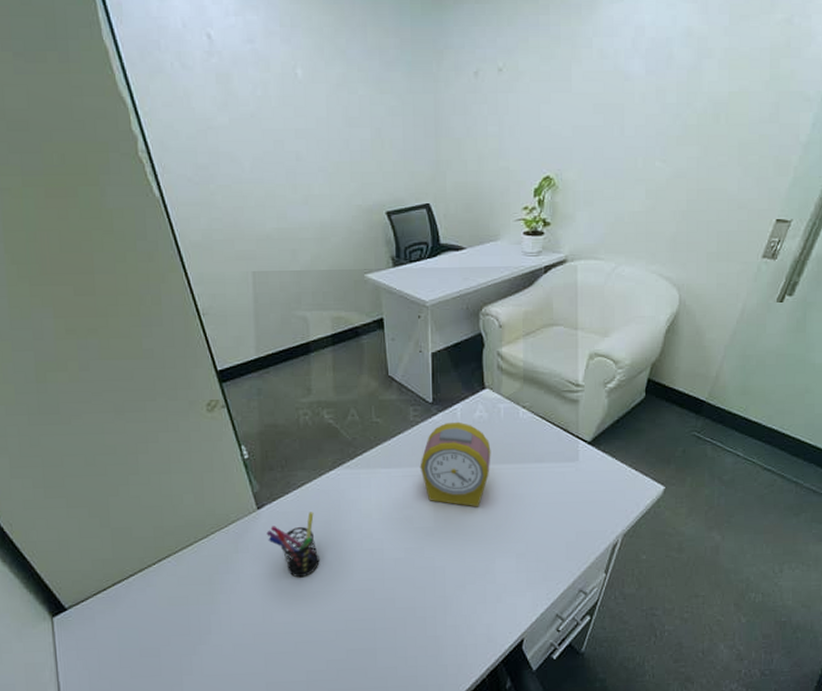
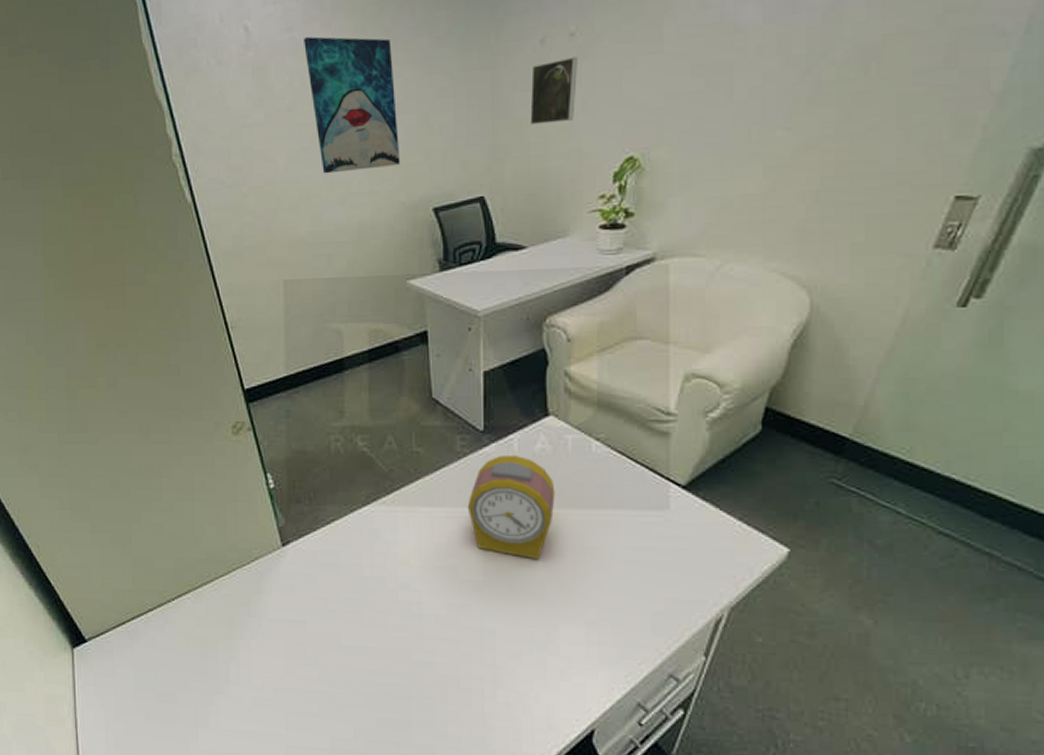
wall art: none [265,50,357,177] -> present [304,36,401,174]
pen holder: present [266,512,320,578] -> none [291,553,349,628]
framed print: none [467,89,506,144] -> present [530,57,579,125]

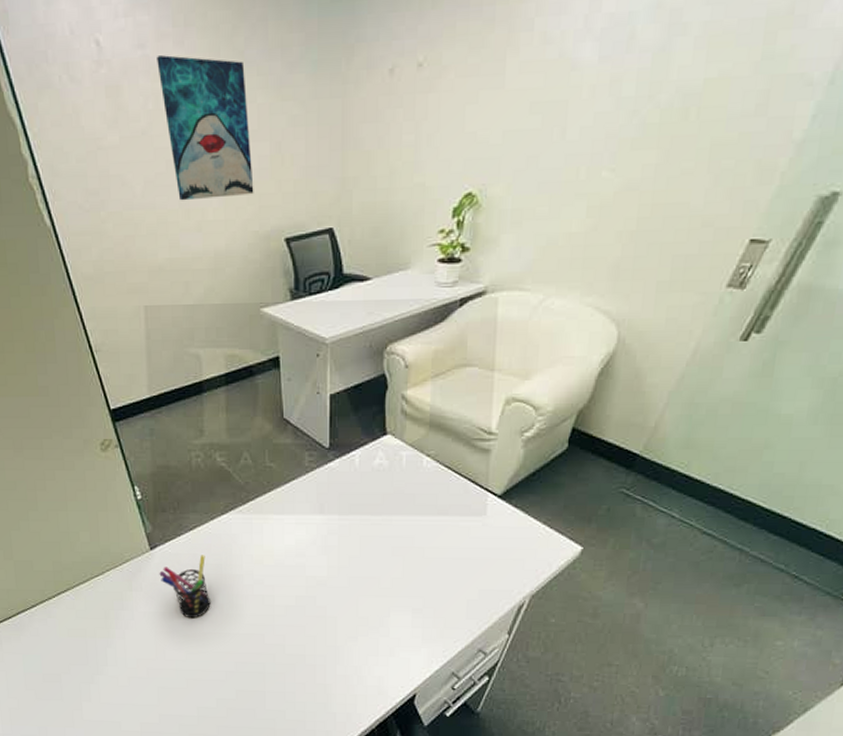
pen holder: none [291,553,349,628] -> present [159,555,211,619]
alarm clock: present [467,454,555,560] -> none [314,469,390,559]
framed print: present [530,57,579,125] -> none [377,89,425,157]

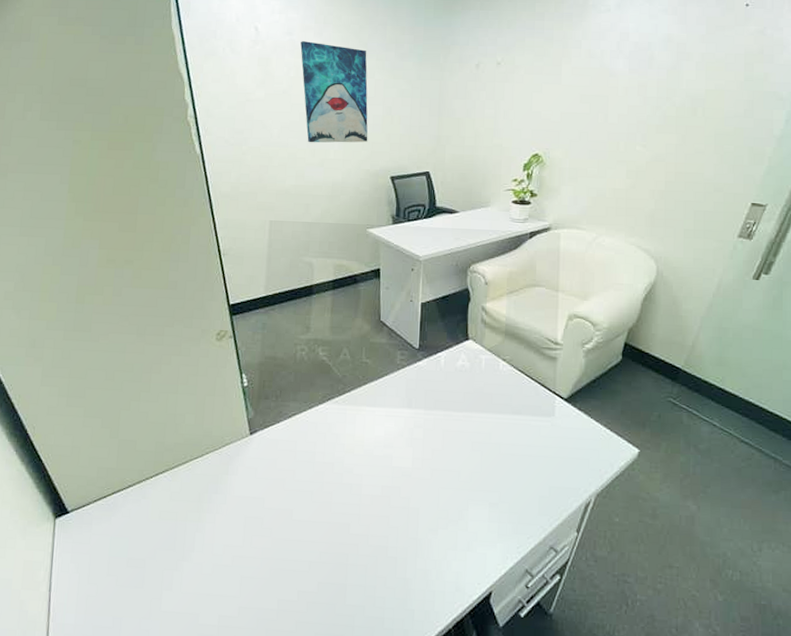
pen holder: present [159,555,211,619] -> none [255,442,302,505]

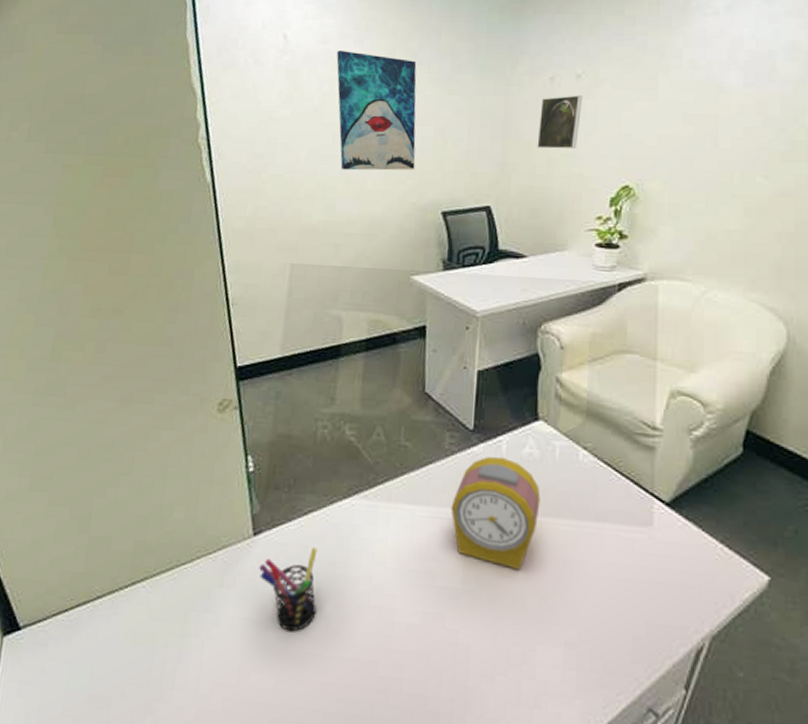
pen holder: none [255,442,302,505] -> present [259,547,318,632]
alarm clock: none [402,368,471,453] -> present [450,456,541,570]
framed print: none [466,79,503,125] -> present [537,95,583,150]

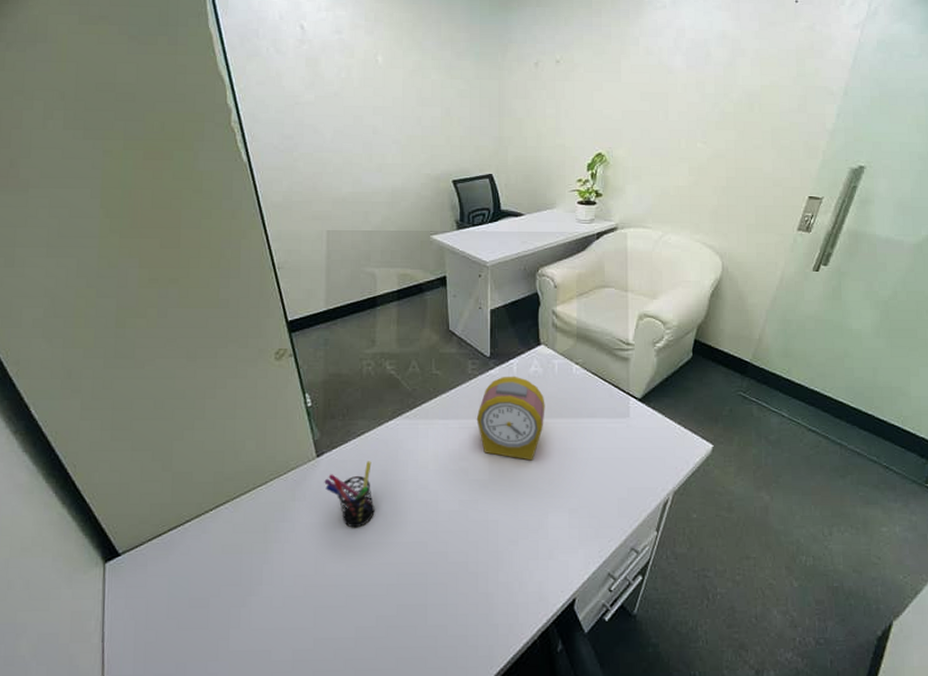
wall art: present [336,51,417,171] -> none [351,40,427,148]
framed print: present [537,95,583,150] -> none [527,78,562,124]

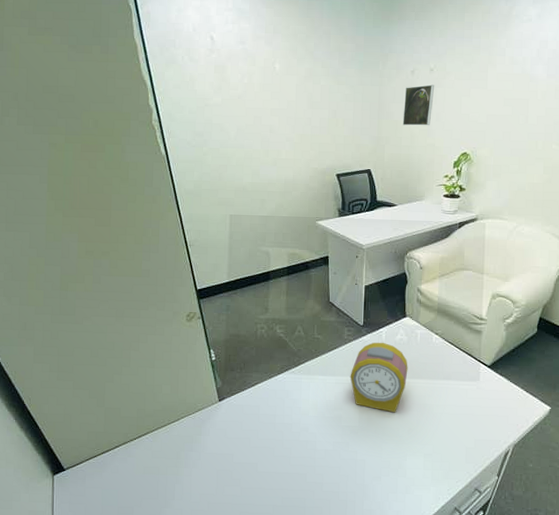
pen holder: present [324,461,375,528] -> none [224,406,265,460]
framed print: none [527,78,562,124] -> present [402,84,435,126]

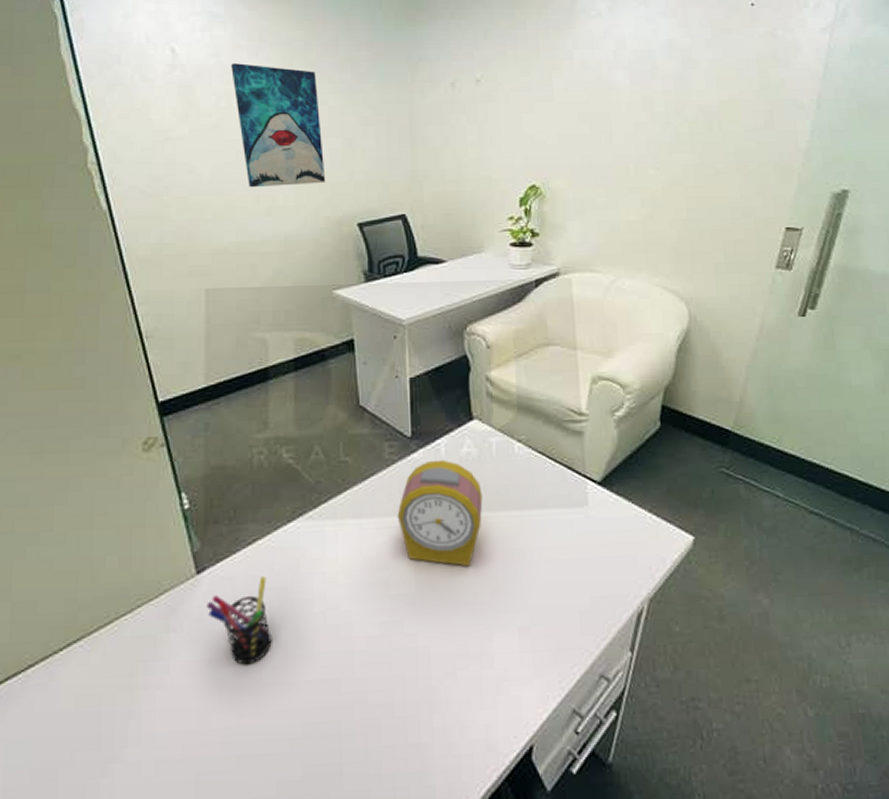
pen holder: none [224,406,265,460] -> present [206,576,272,665]
wall art: none [253,50,316,144] -> present [231,63,326,188]
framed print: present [402,84,435,126] -> none [444,99,485,154]

